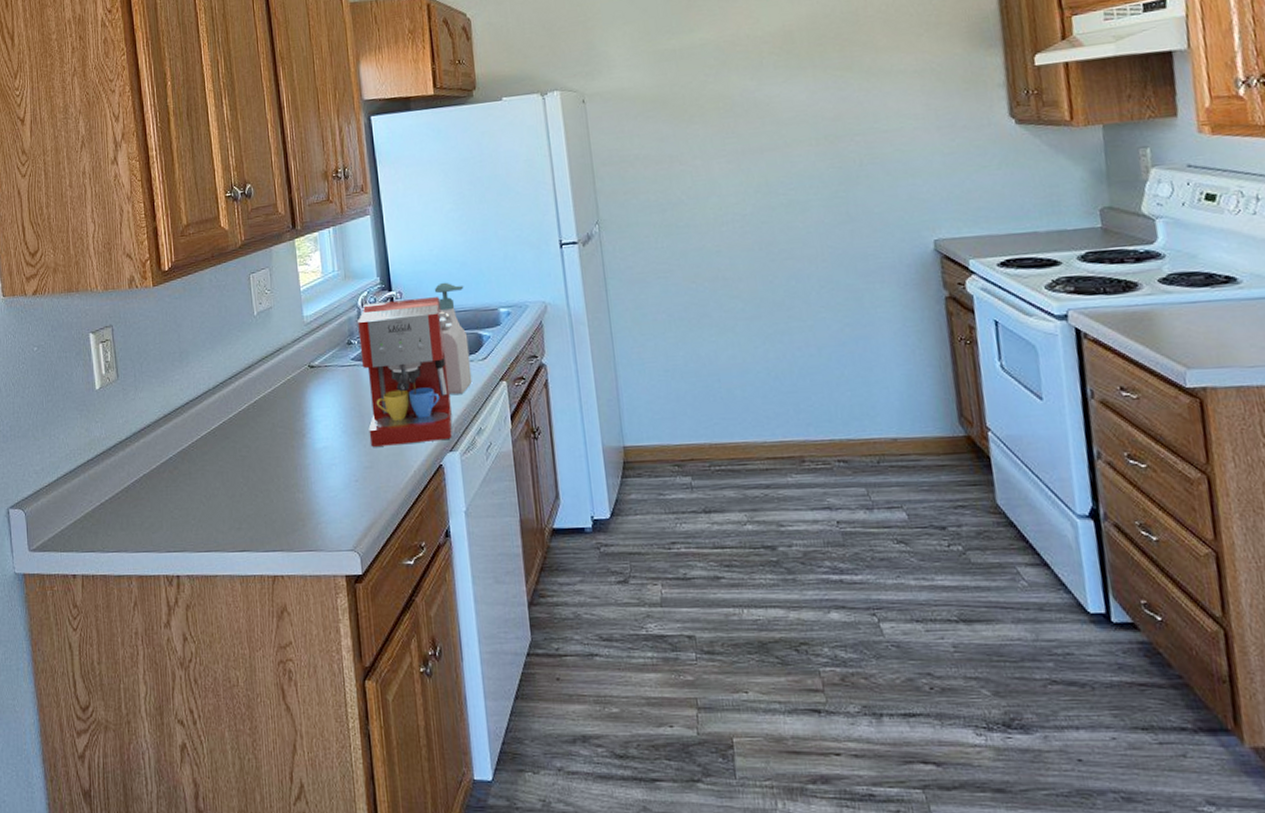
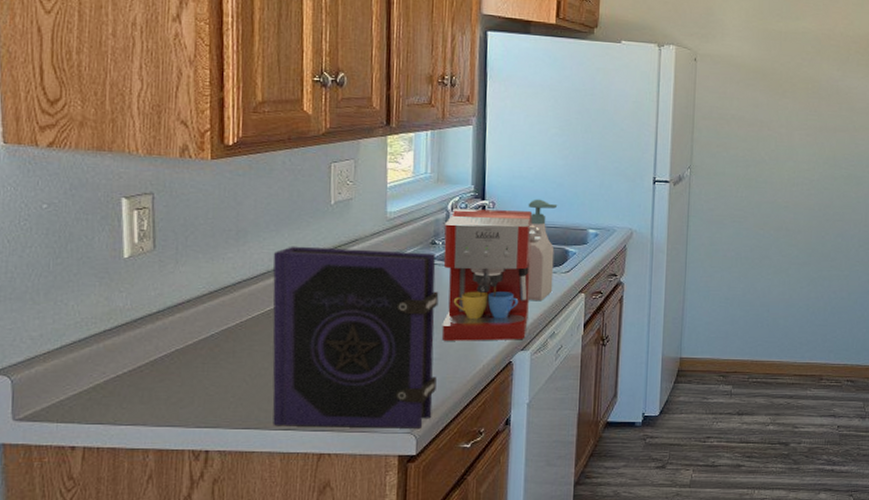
book: none [211,353,372,548] -> present [272,246,439,429]

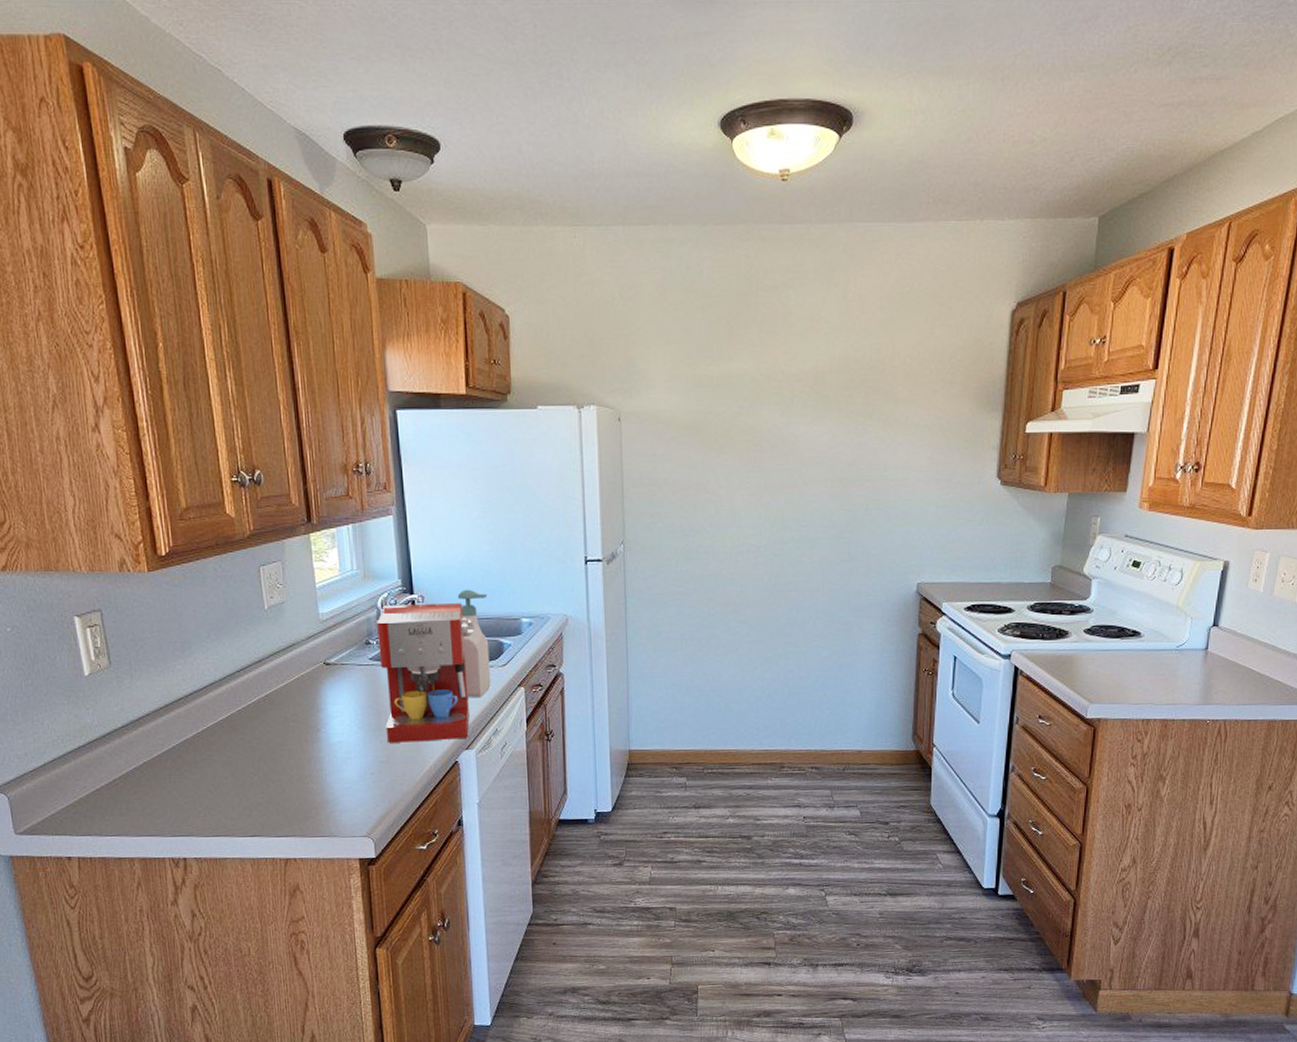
book: present [272,246,439,429] -> none [217,653,387,833]

